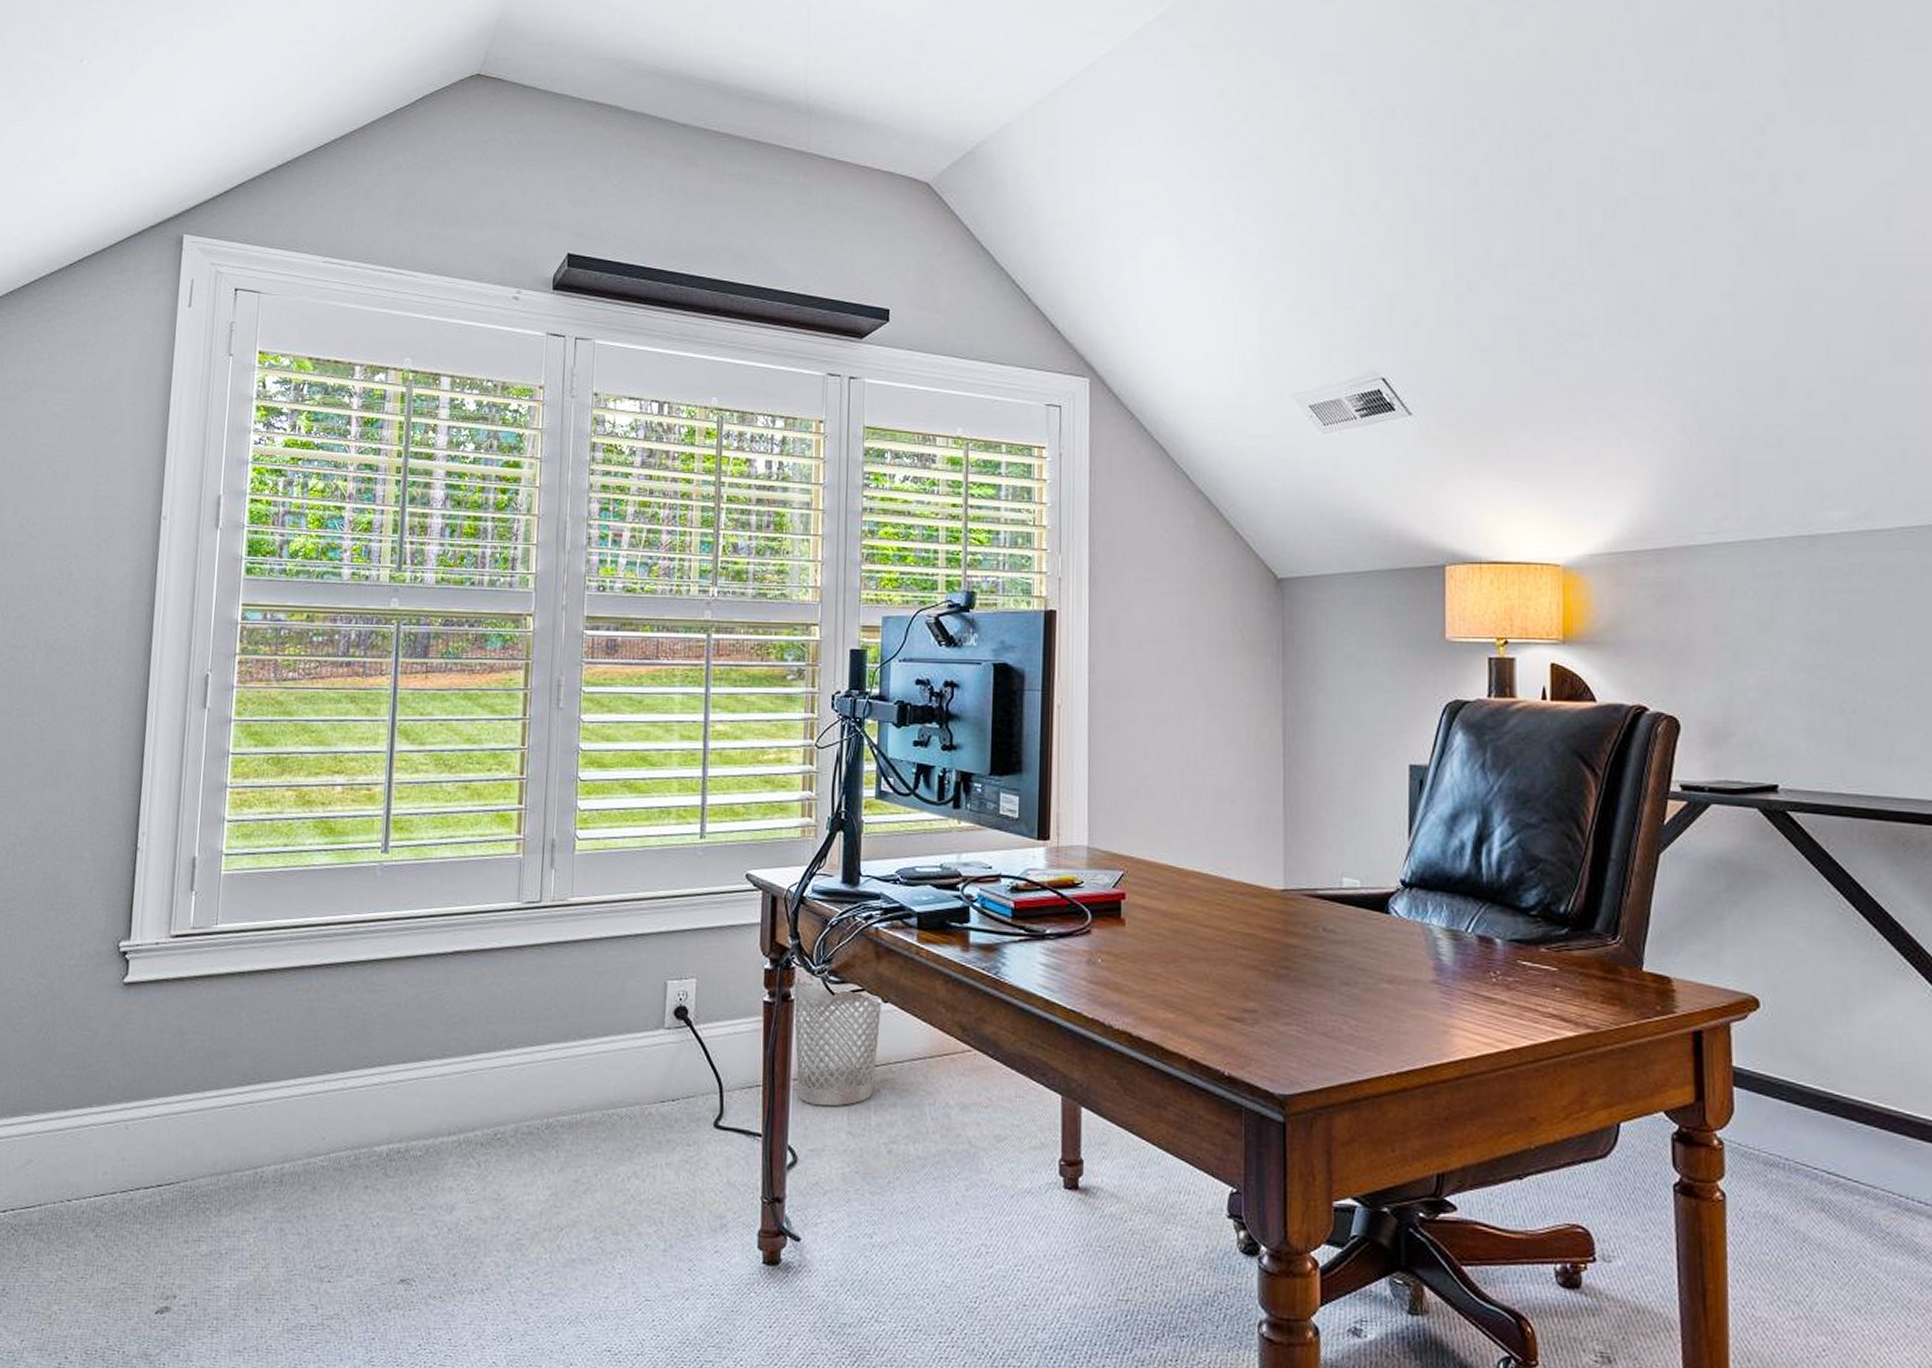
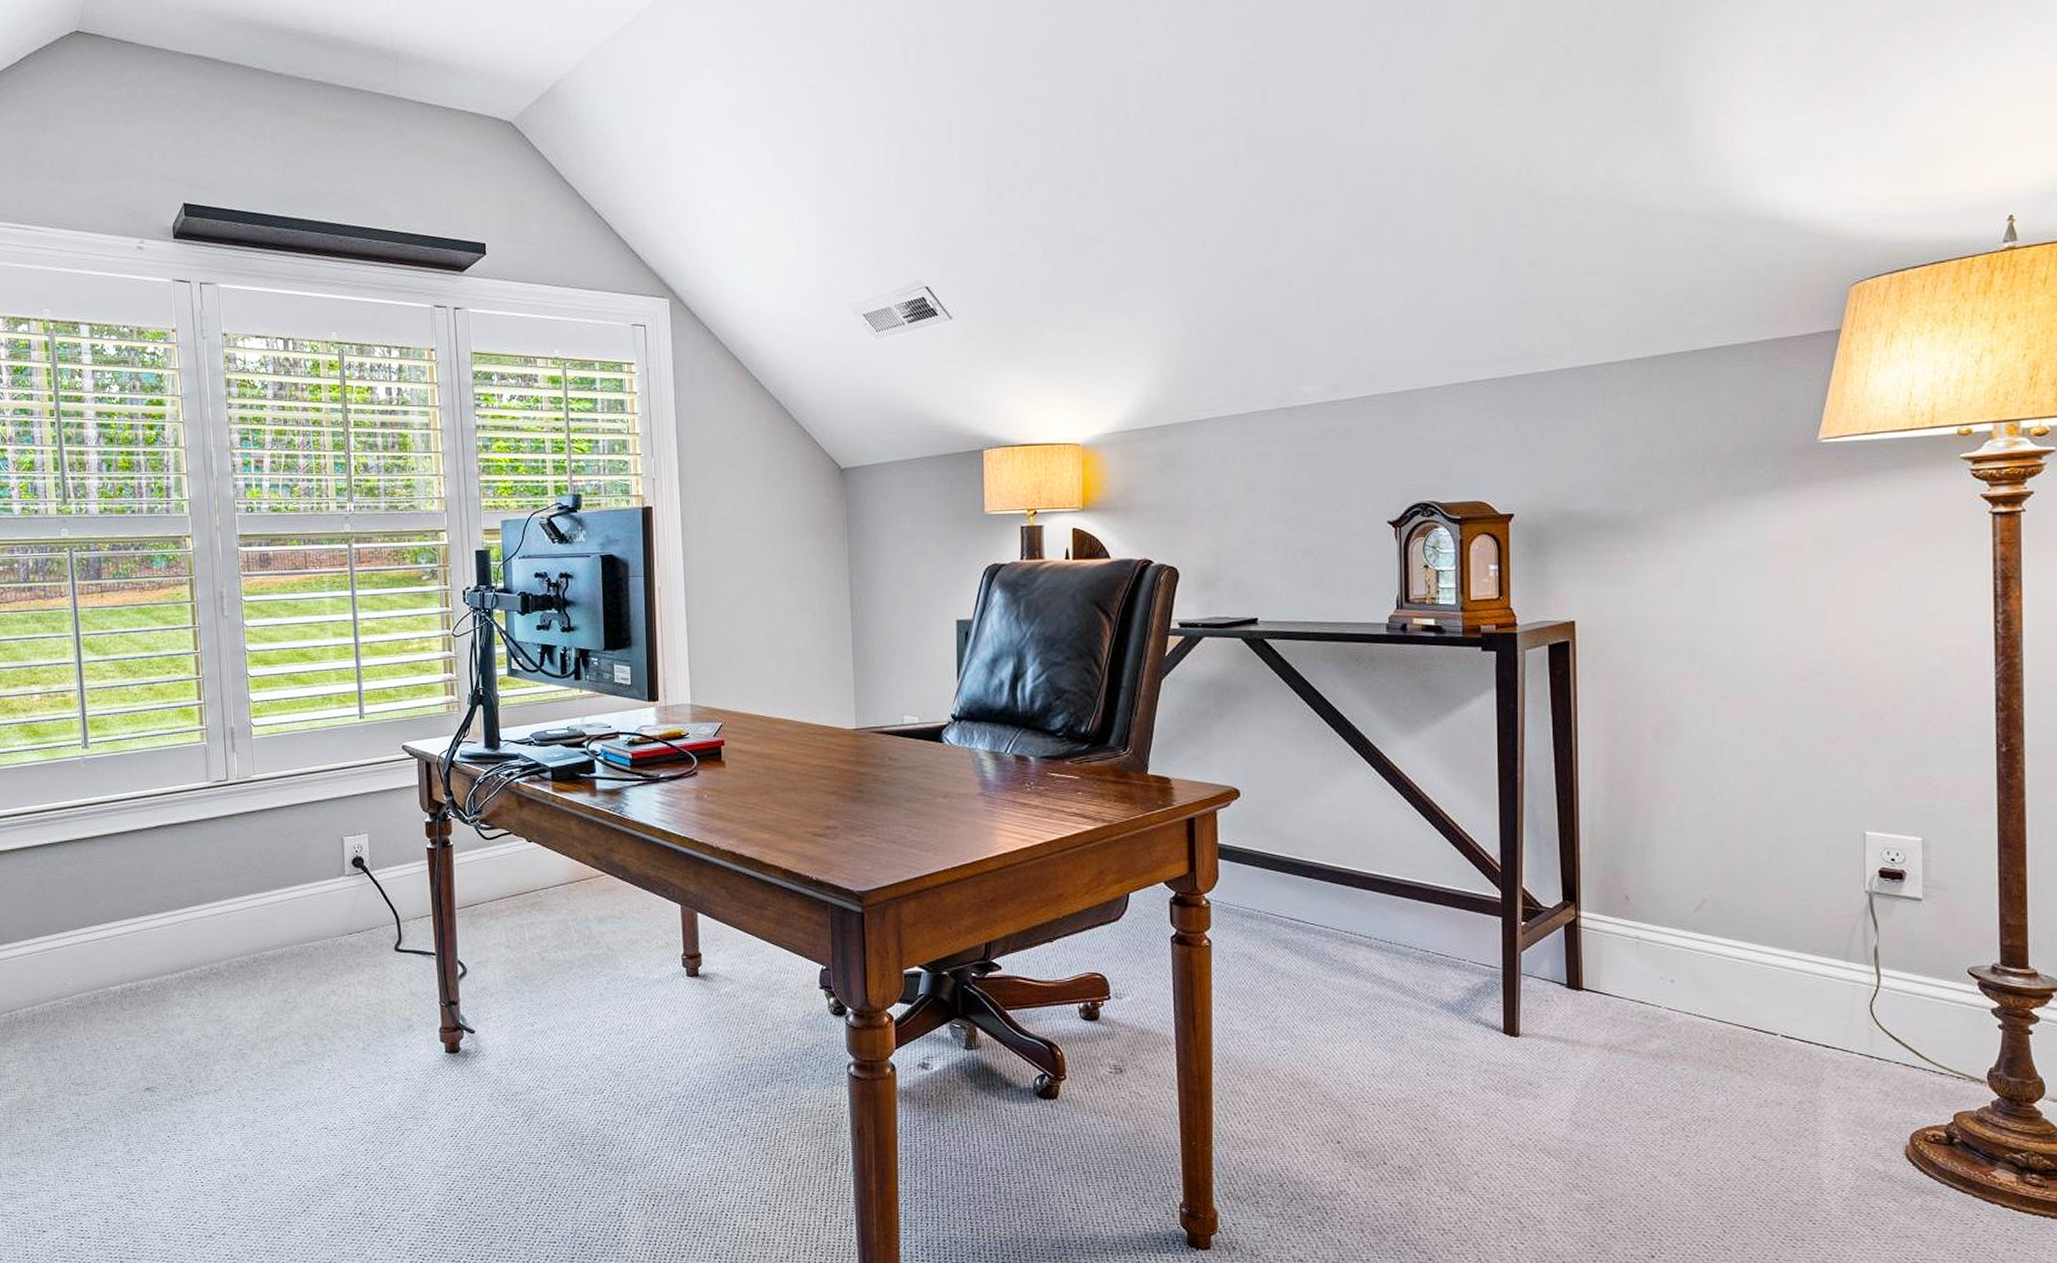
wastebasket: present [792,972,883,1107] -> none [450,822,527,928]

